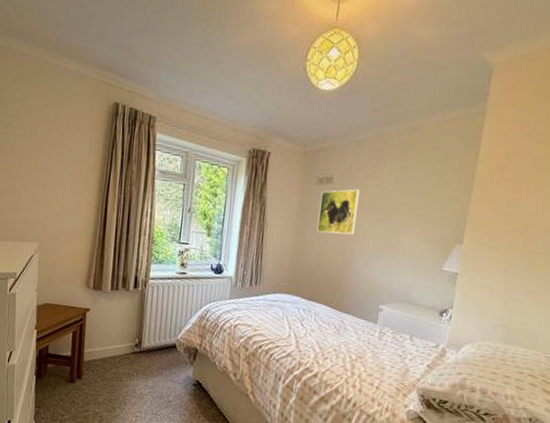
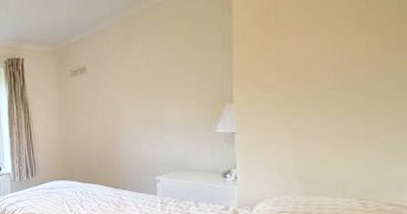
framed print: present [316,189,360,235] -> none [78,72,117,120]

